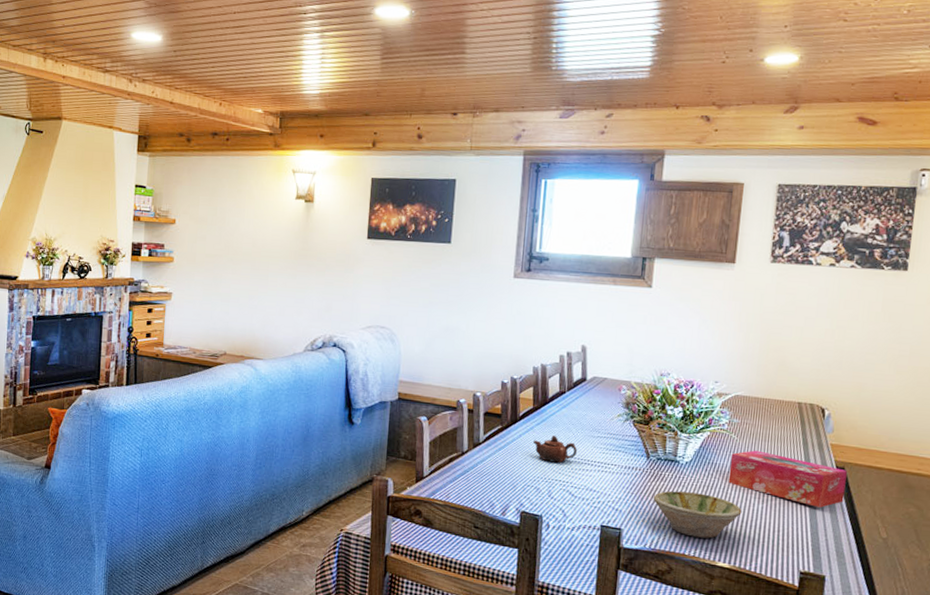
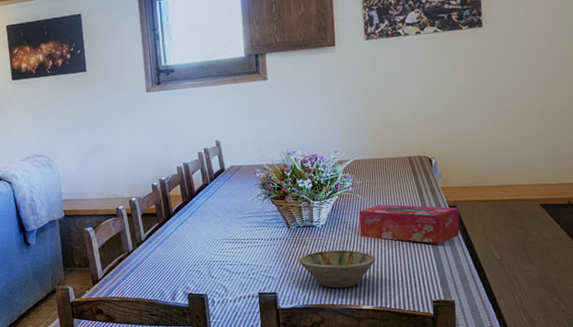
teapot: present [533,435,578,463] -> none [188,223,228,247]

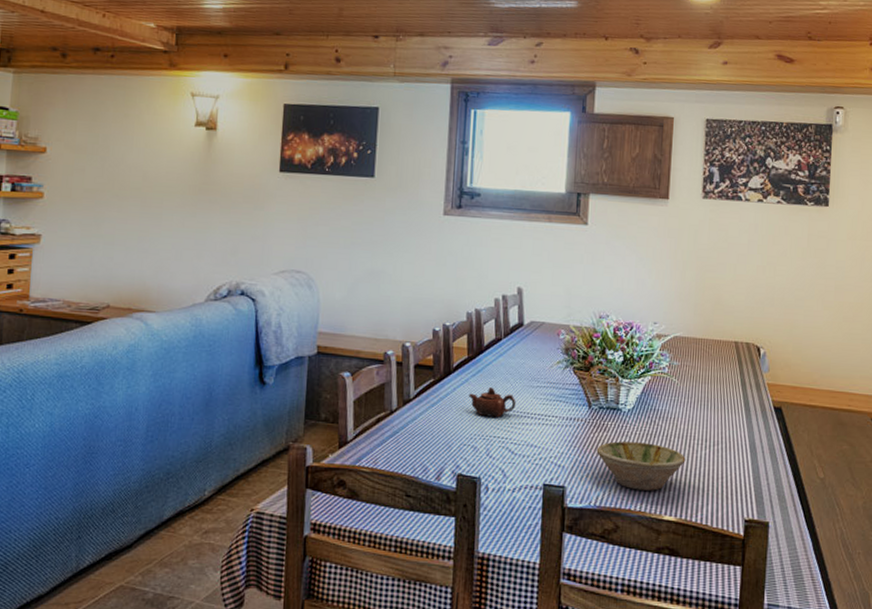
teapot: none [188,223,228,247] -> present [469,387,516,417]
tissue box: present [359,204,460,244] -> none [671,393,784,450]

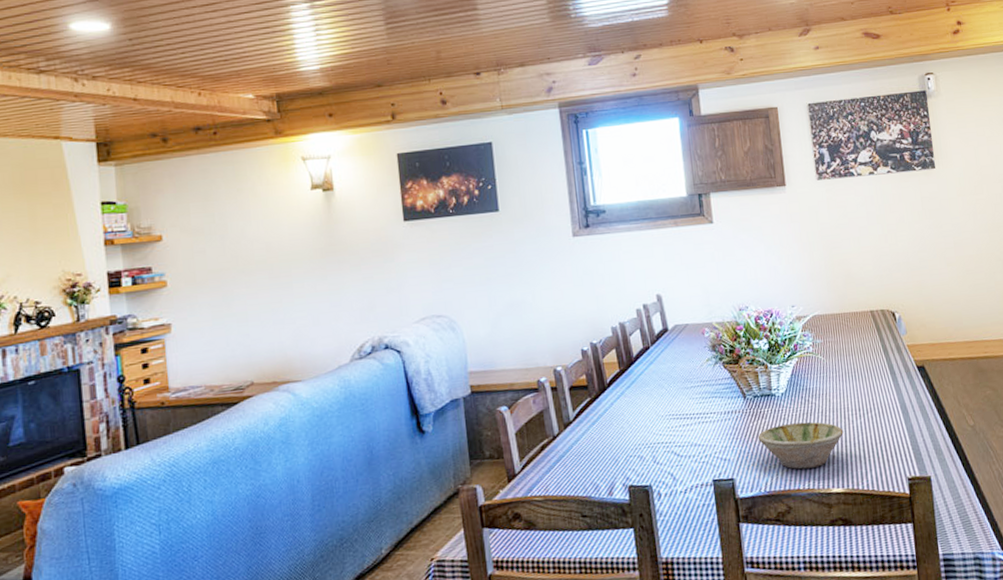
teapot: present [469,387,516,417] -> none [627,396,674,426]

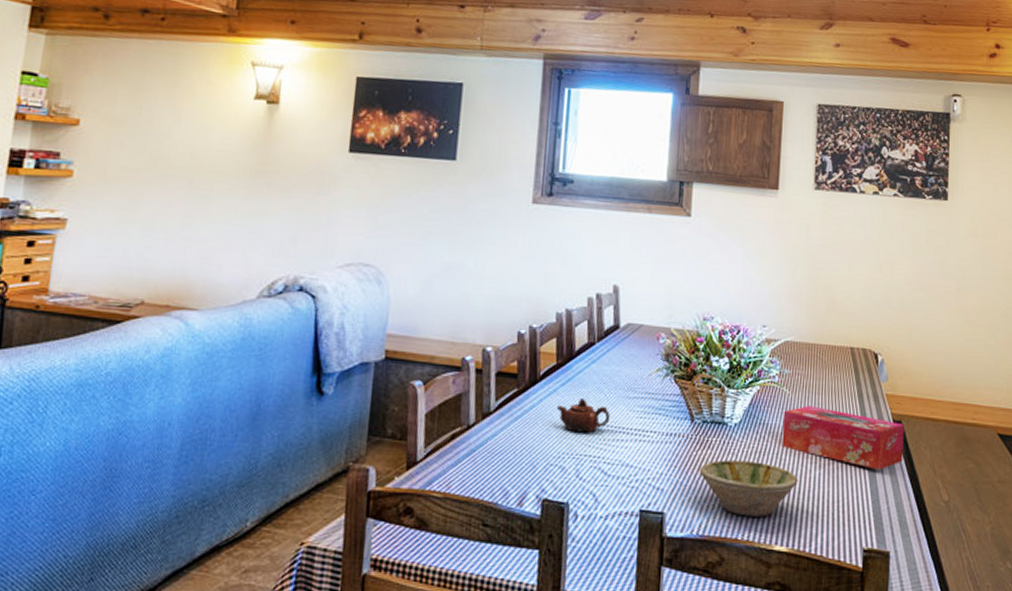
teapot: none [627,396,674,426] -> present [557,398,611,433]
tissue box: none [821,366,930,411] -> present [782,405,904,470]

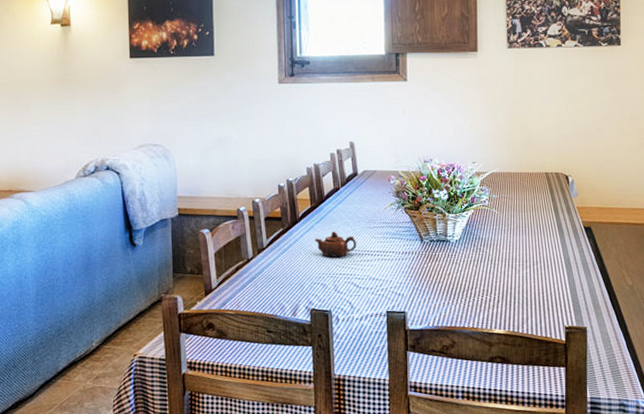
bowl: present [699,460,798,517] -> none [430,268,510,310]
tissue box: present [782,405,904,470] -> none [494,221,594,266]

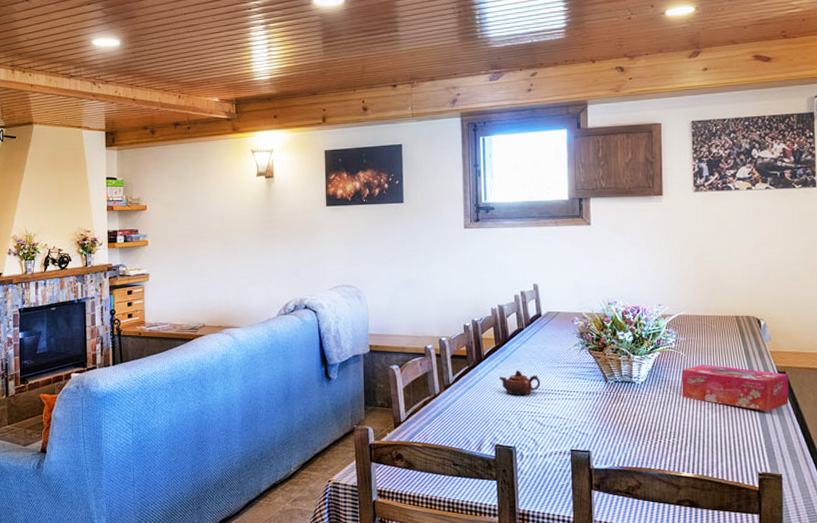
tissue box: none [494,221,594,266] -> present [681,364,789,411]

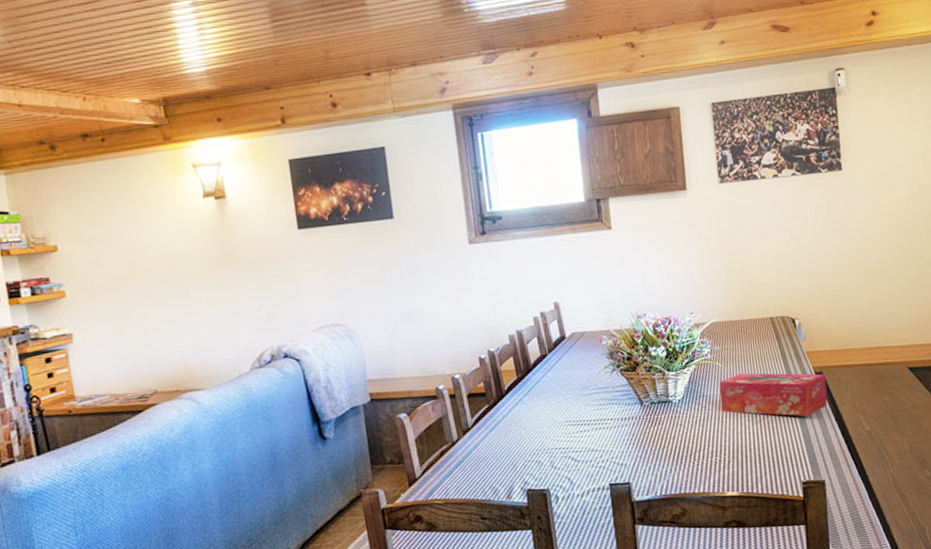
teapot: present [499,370,541,395] -> none [525,403,572,432]

